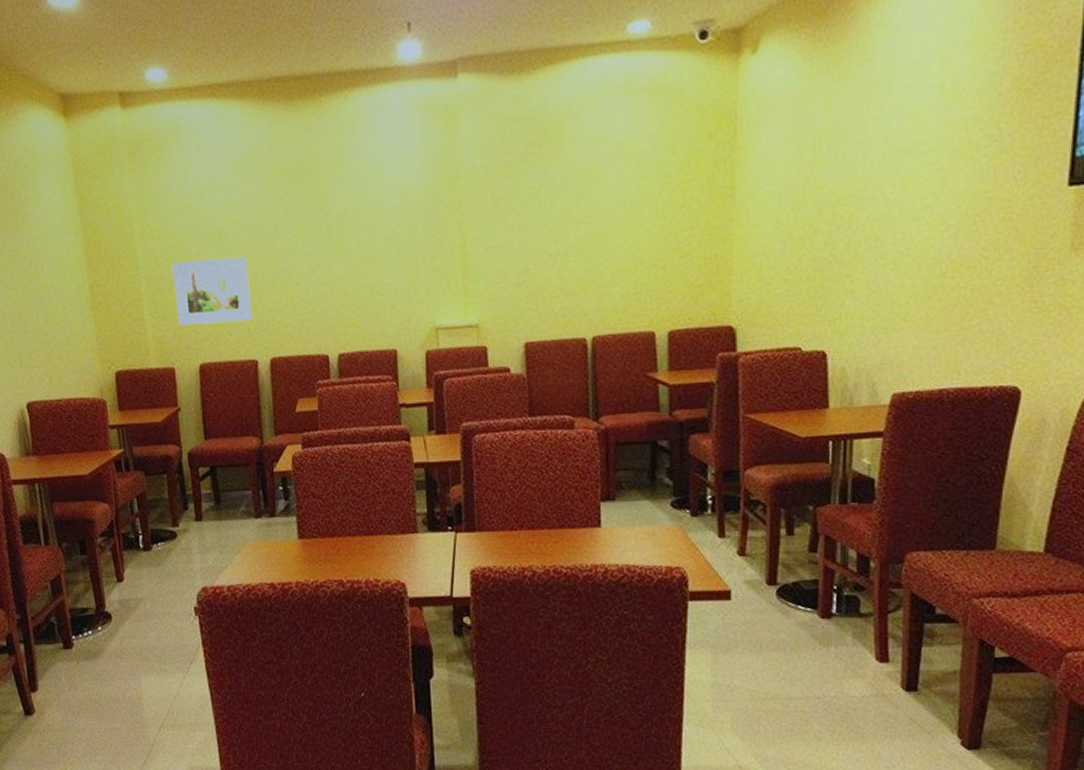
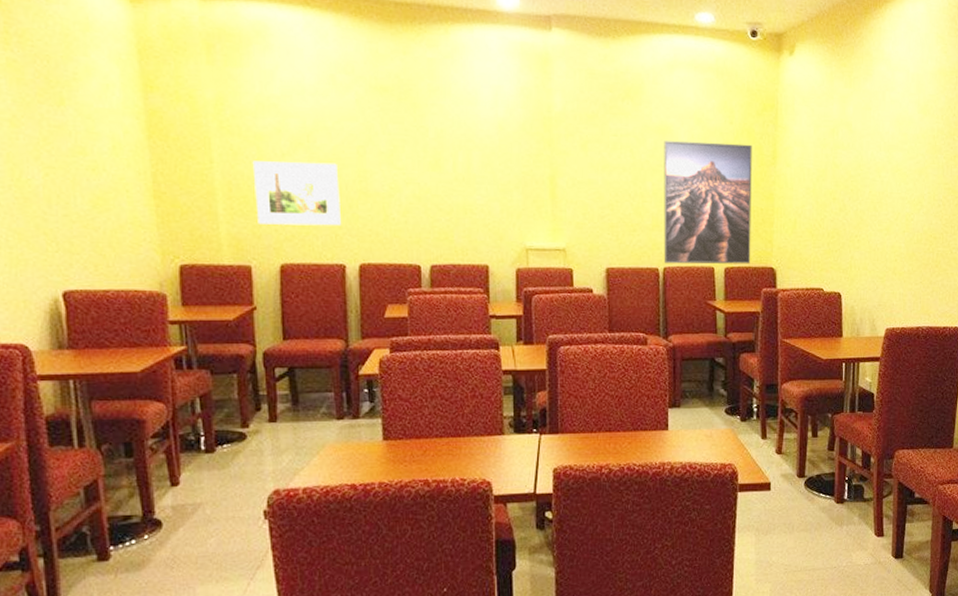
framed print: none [590,175,702,332] -> present [664,141,752,264]

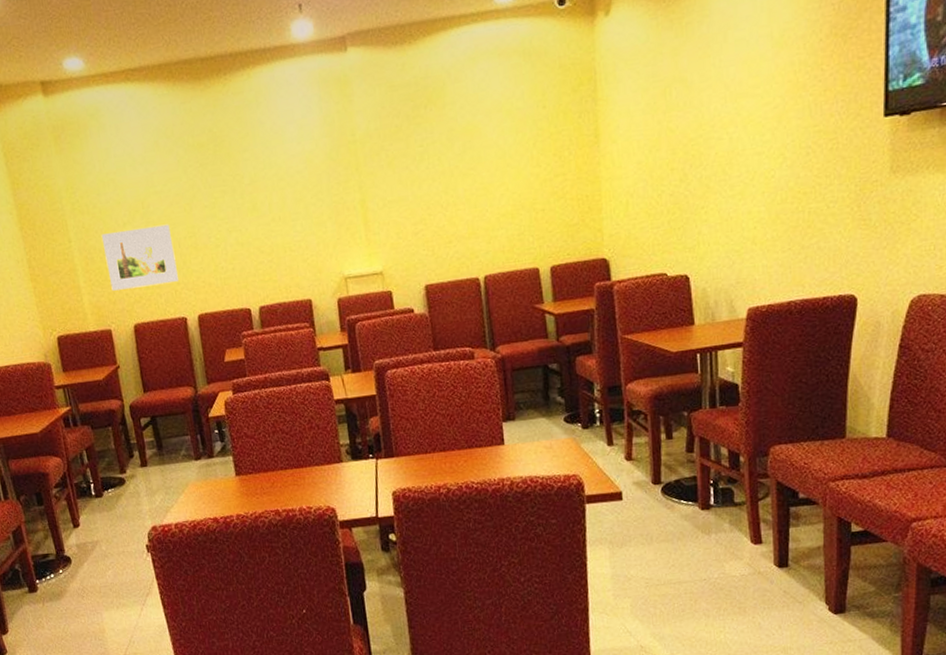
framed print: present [664,141,752,264] -> none [472,126,579,272]

